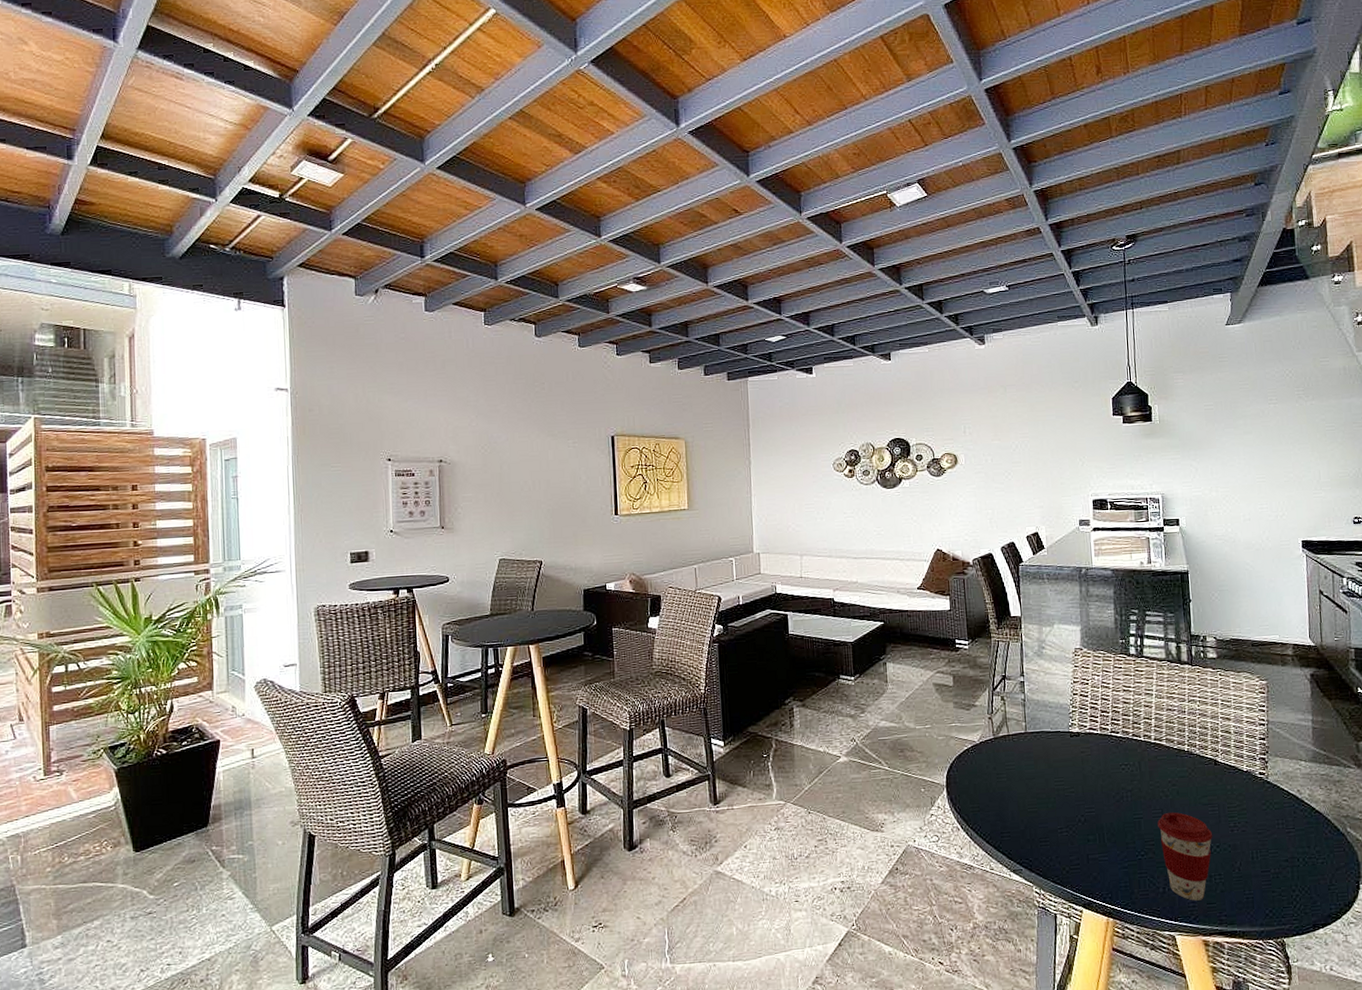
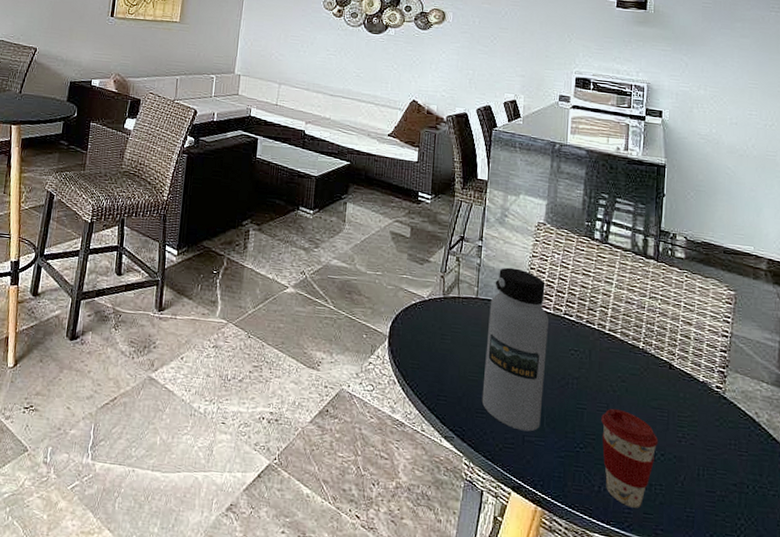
water bottle: none [1039,696,1102,851] -> present [481,267,549,432]

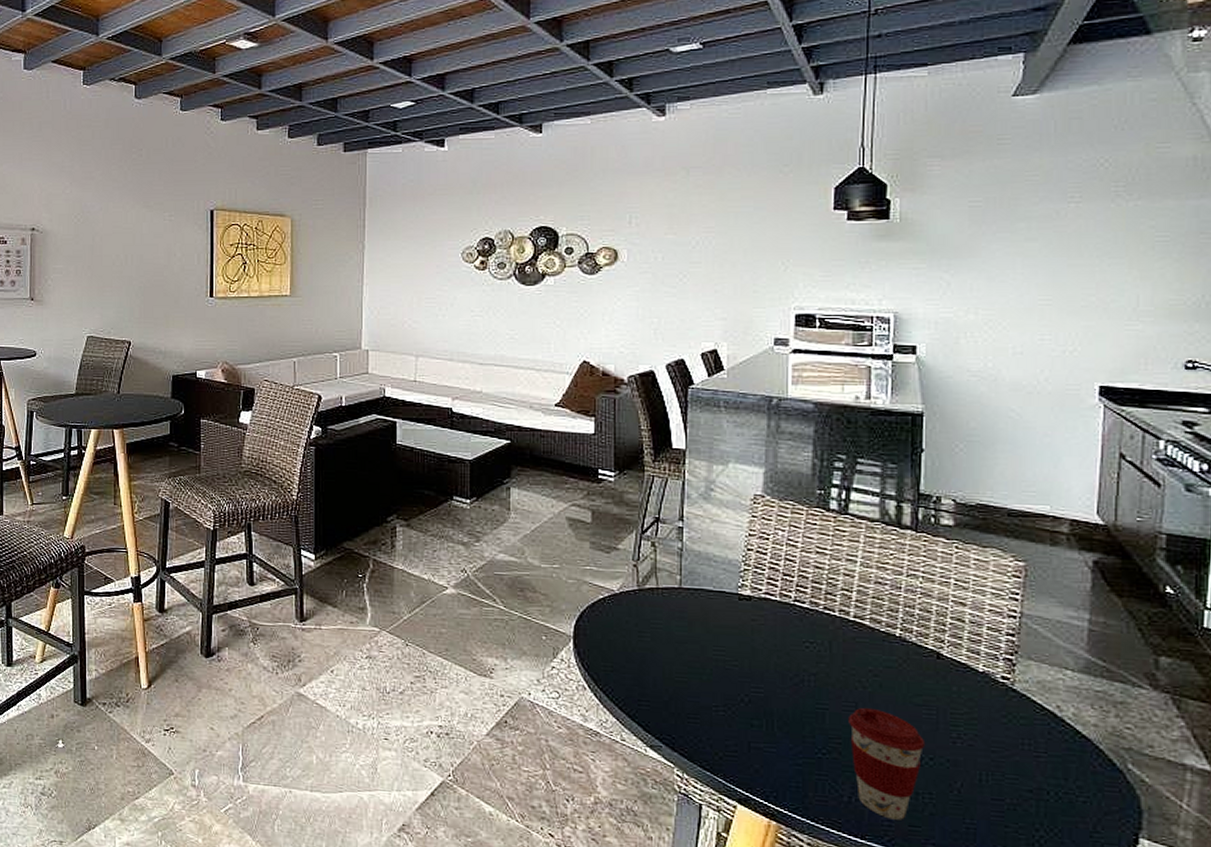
water bottle: present [481,267,549,432] -> none [694,550,774,737]

